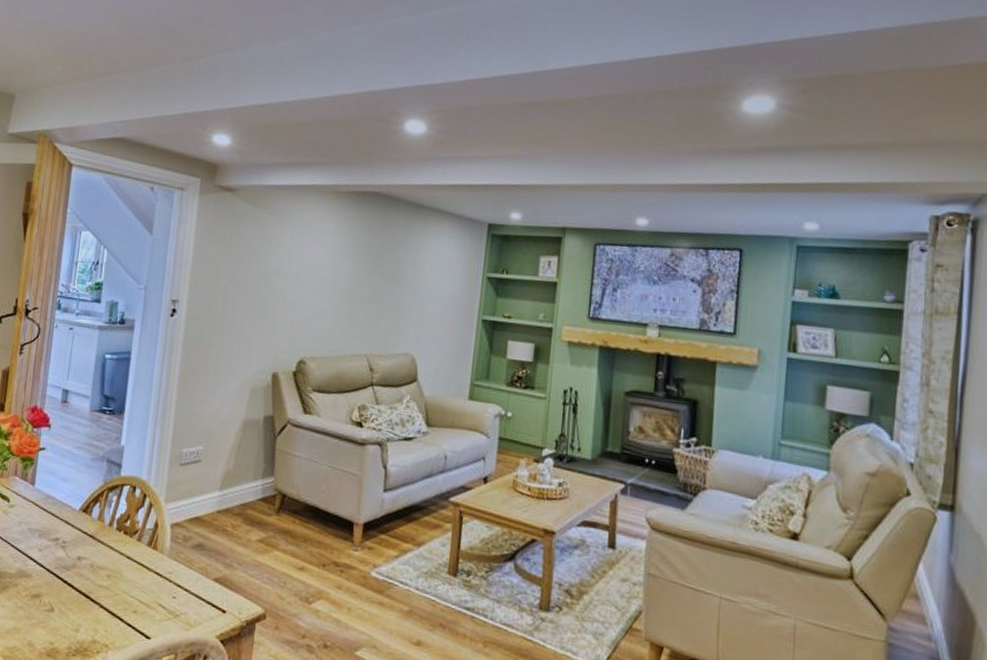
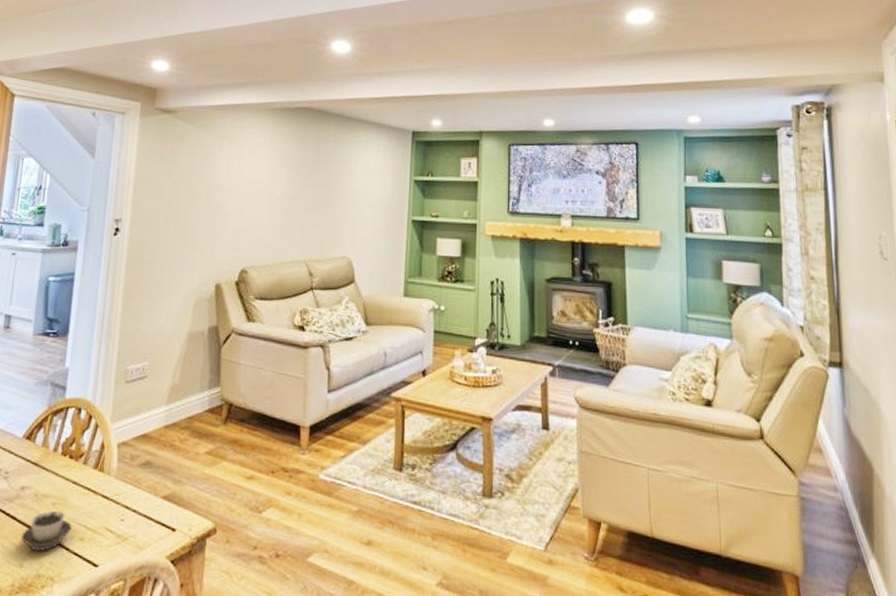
cup: none [77,581,126,620] -> present [21,510,72,552]

